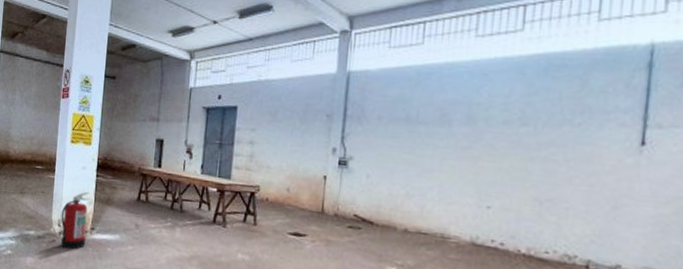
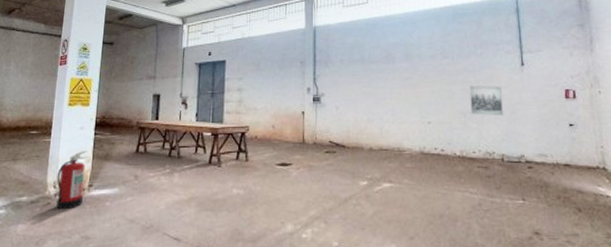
wall art: none [551,166,603,210] -> present [469,86,503,115]

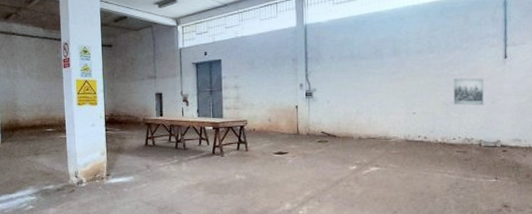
fire extinguisher: present [56,150,89,210] -> none [77,144,104,196]

